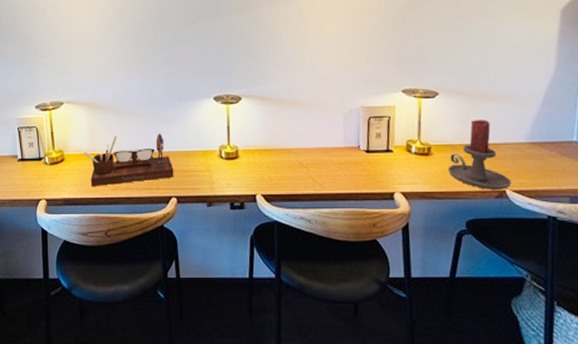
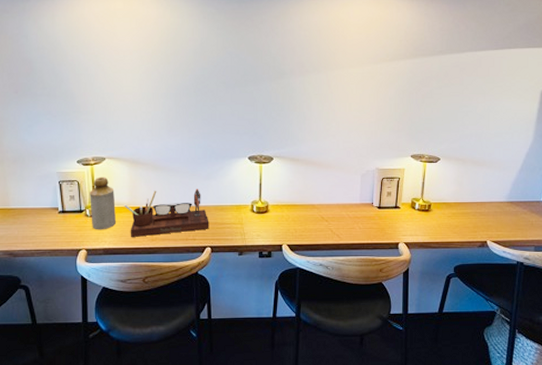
bottle: none [48,122,75,179] -> present [90,176,116,230]
candle holder: present [447,119,512,190] -> none [443,182,492,240]

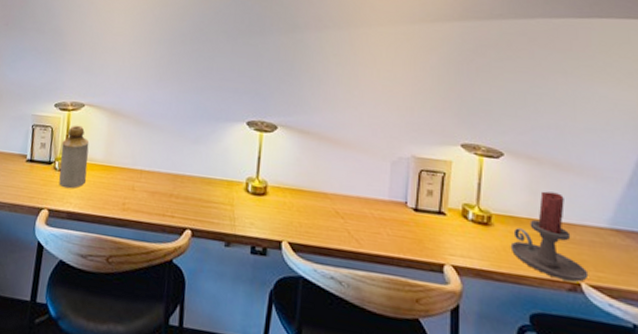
desk organizer: present [124,189,209,237] -> none [97,149,193,206]
candle holder: none [443,182,492,240] -> present [510,191,589,282]

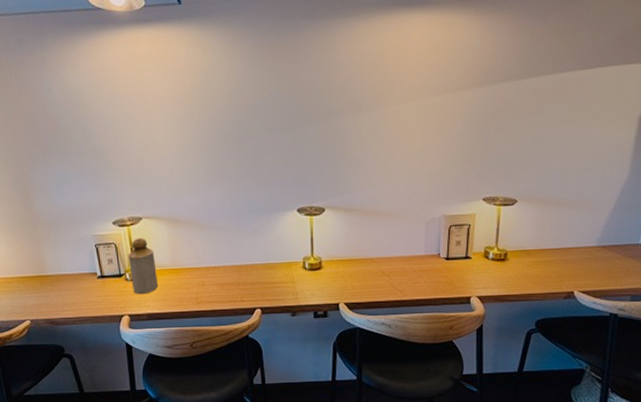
candle holder: present [510,191,589,282] -> none [522,225,580,291]

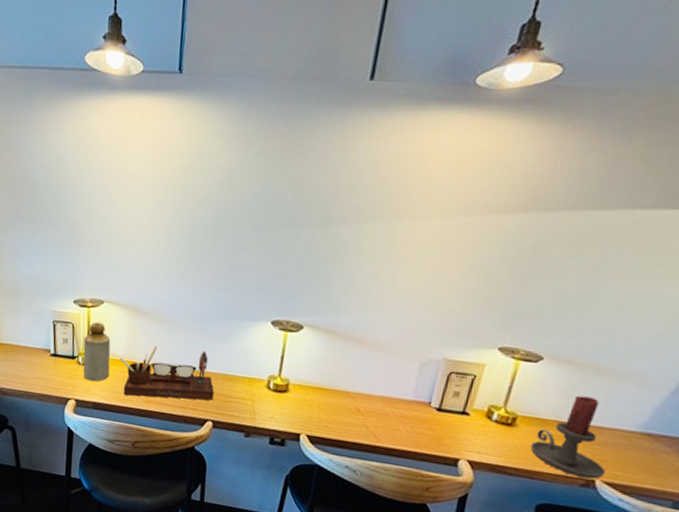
desk organizer: none [165,246,258,301] -> present [119,345,214,400]
candle holder: none [522,225,580,291] -> present [530,395,606,479]

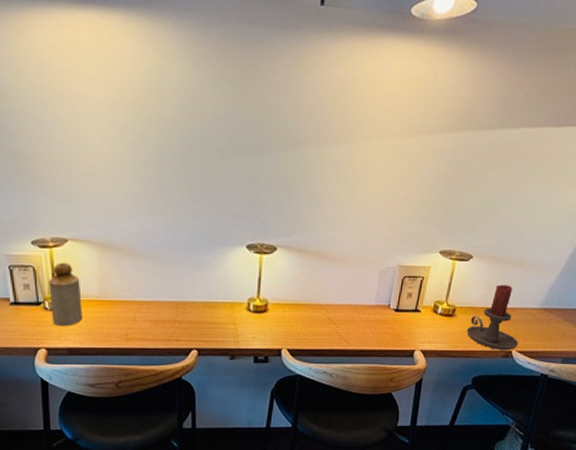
desk organizer: present [119,345,214,400] -> none [92,281,197,336]

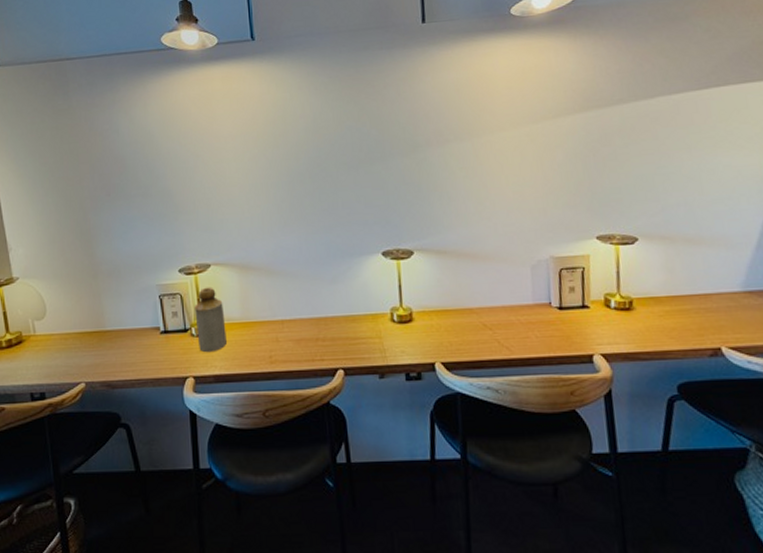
candle holder: present [466,284,519,350] -> none [653,267,728,348]

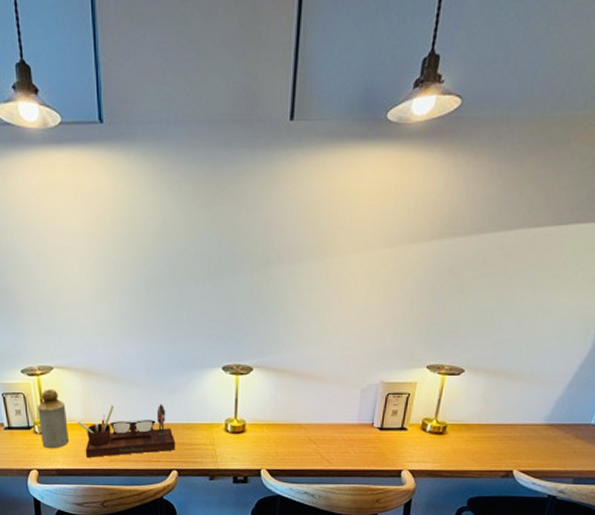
desk organizer: none [235,296,340,360] -> present [77,404,176,457]

